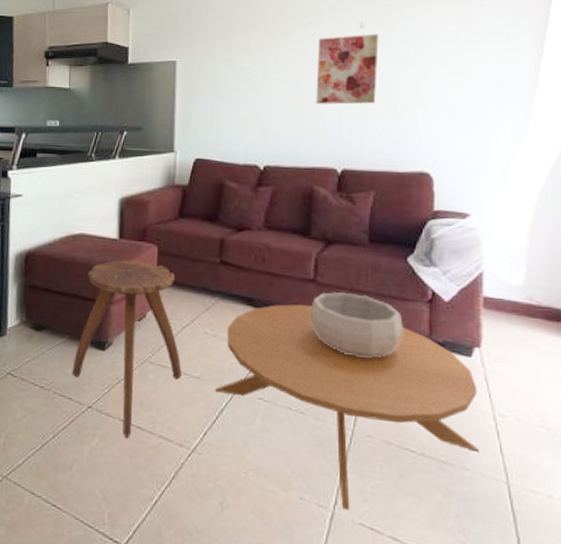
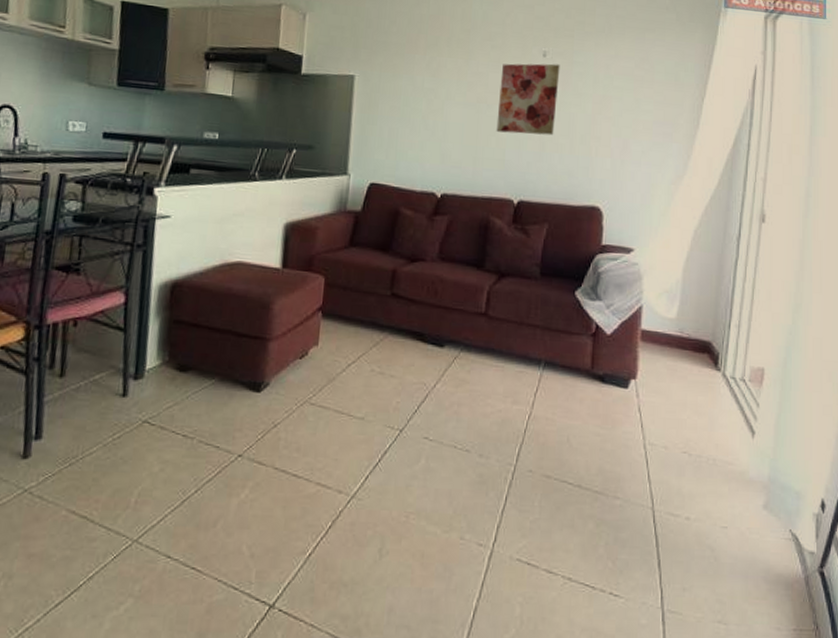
stool: present [72,260,182,439] -> none [221,291,345,488]
coffee table: present [215,304,479,511] -> none [379,338,631,547]
decorative bowl: present [309,292,403,359] -> none [479,326,568,393]

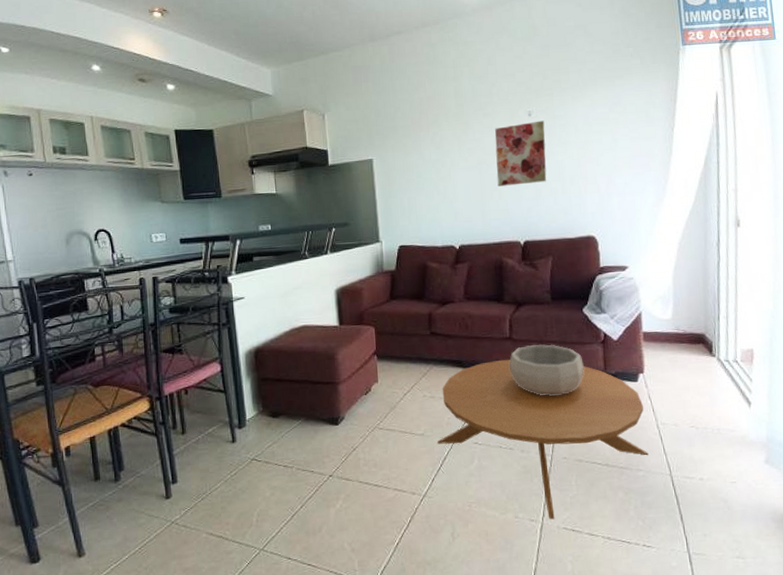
coffee table: none [379,338,631,547] -> present [437,359,649,520]
decorative bowl: none [479,326,568,393] -> present [508,344,584,397]

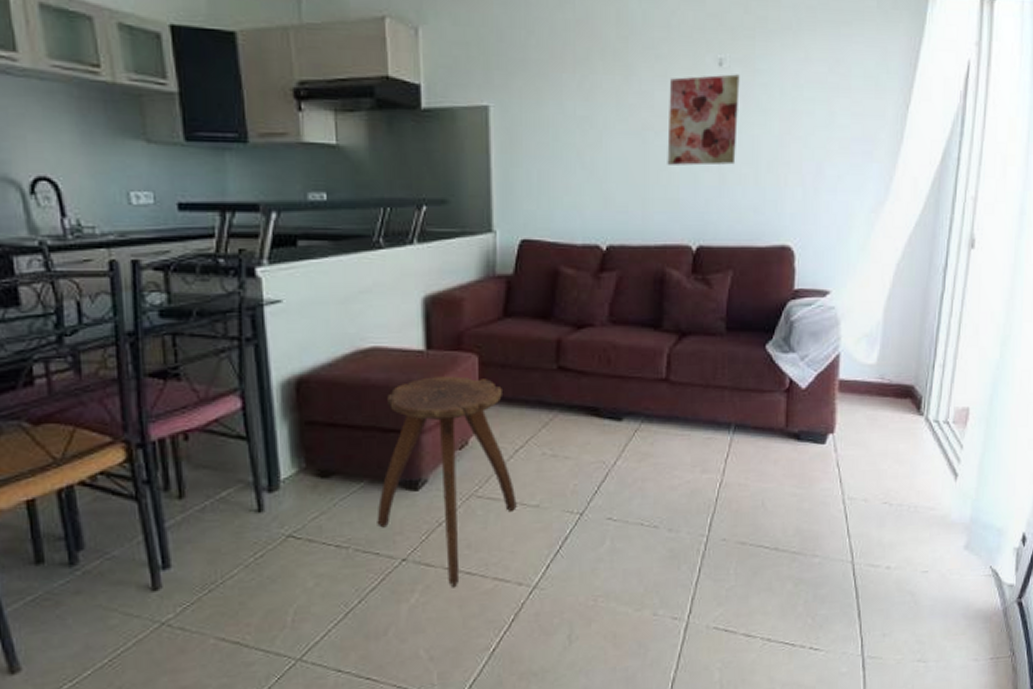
stool: none [311,343,408,497] -> present [377,376,517,588]
coffee table: present [437,359,649,520] -> none [557,407,829,618]
decorative bowl: present [508,344,584,397] -> none [661,390,760,460]

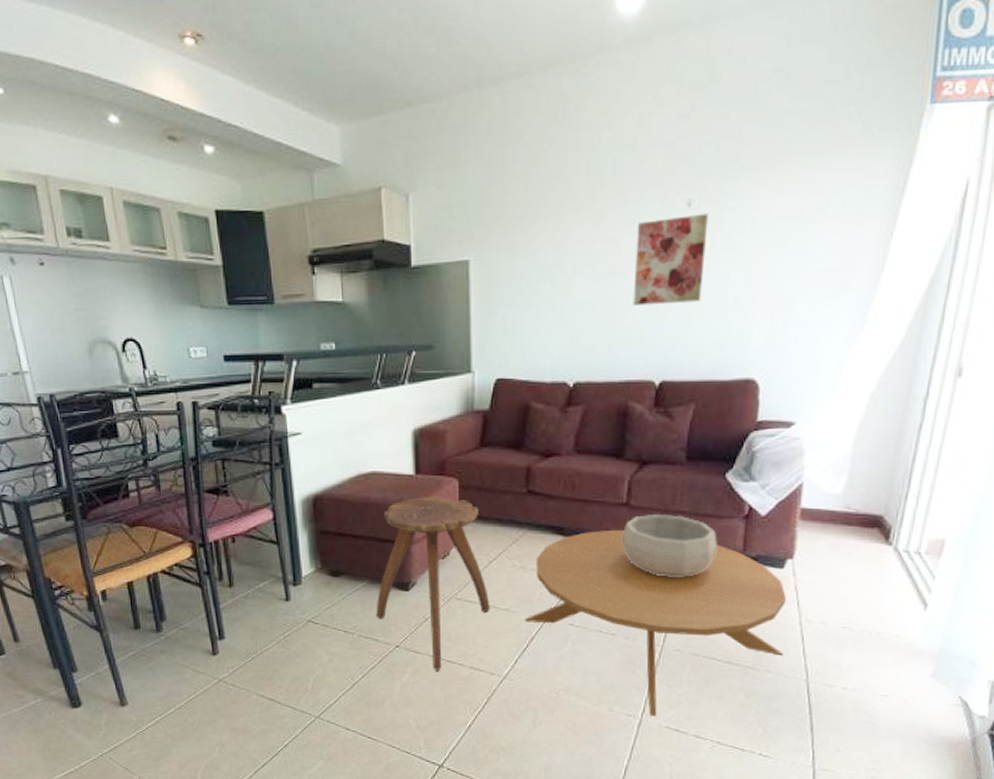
coffee table: none [557,407,829,618] -> present [525,529,786,717]
decorative bowl: none [661,390,760,460] -> present [621,515,717,578]

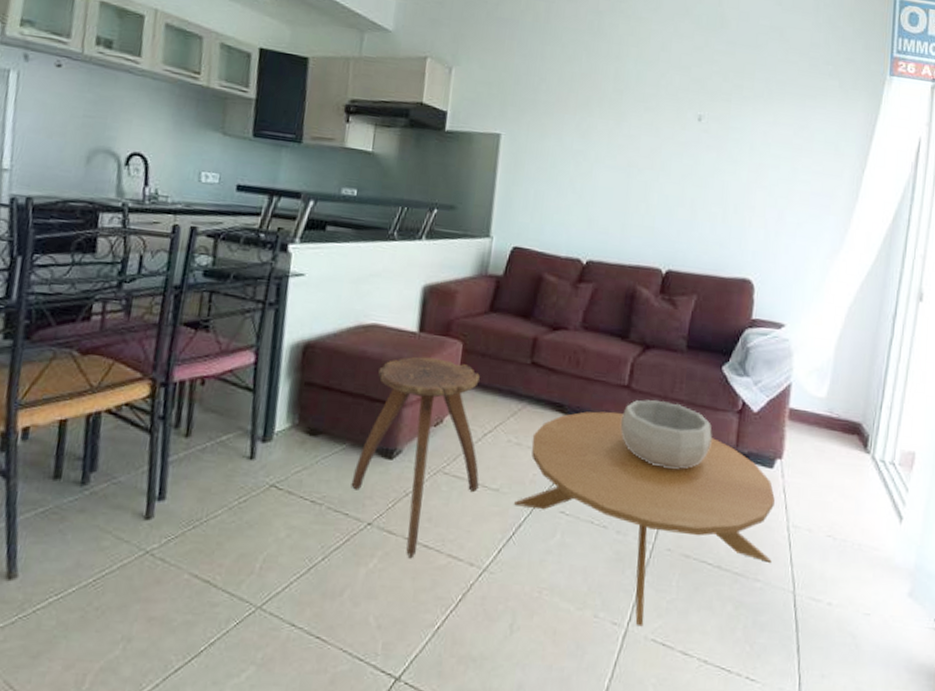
wall art: present [633,213,709,305] -> none [646,127,716,204]

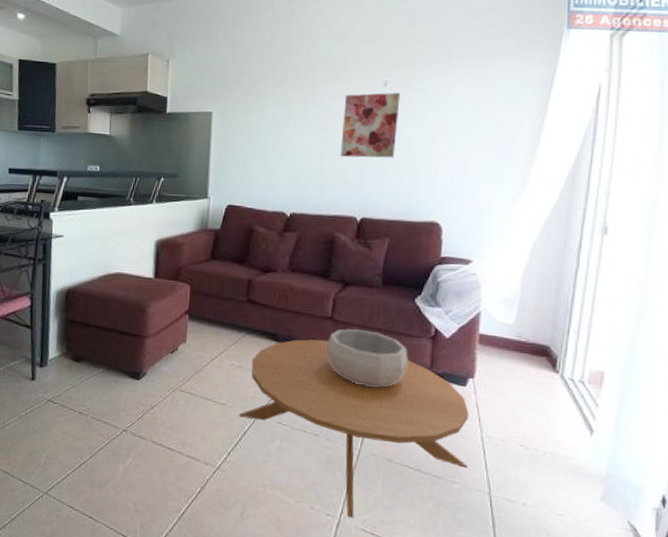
stool: present [351,356,480,559] -> none [108,297,210,458]
wall art: none [646,127,716,204] -> present [340,92,400,158]

